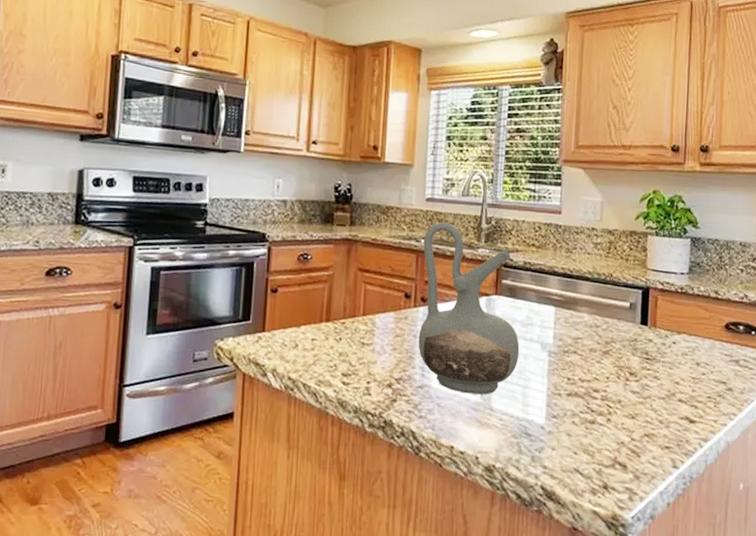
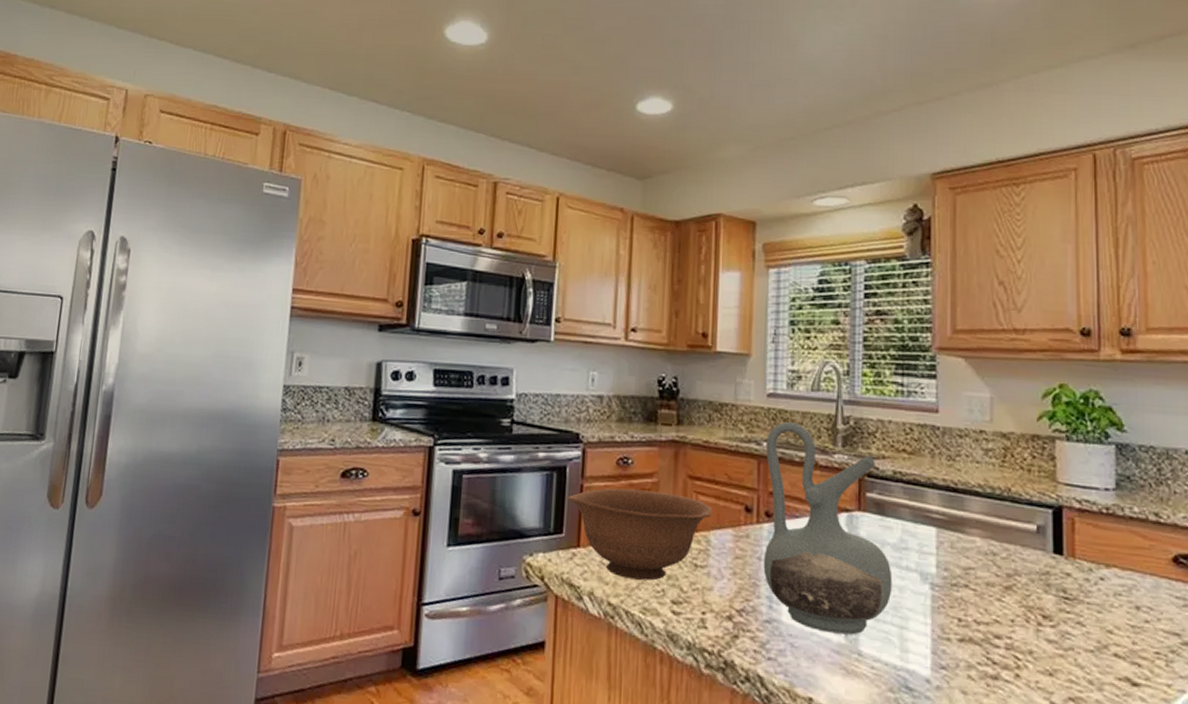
bowl: none [255,280,377,358] -> present [568,487,711,581]

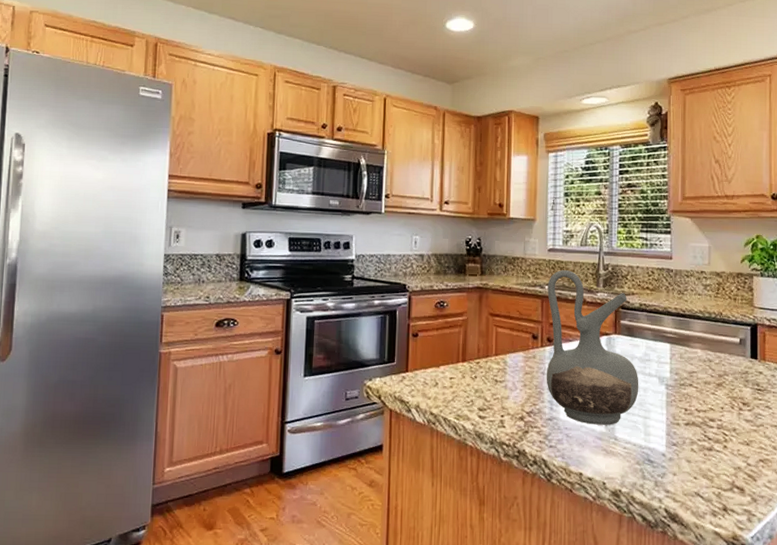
bowl: present [568,487,711,581] -> none [398,325,507,394]

